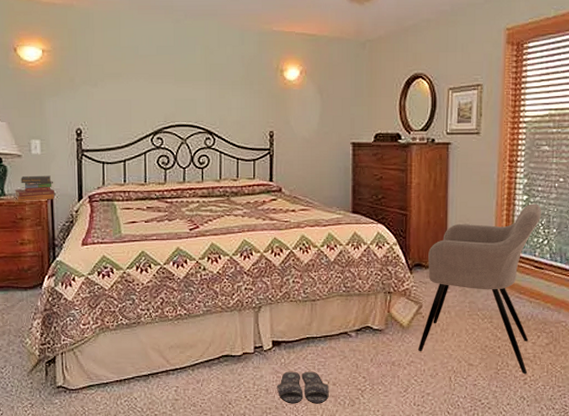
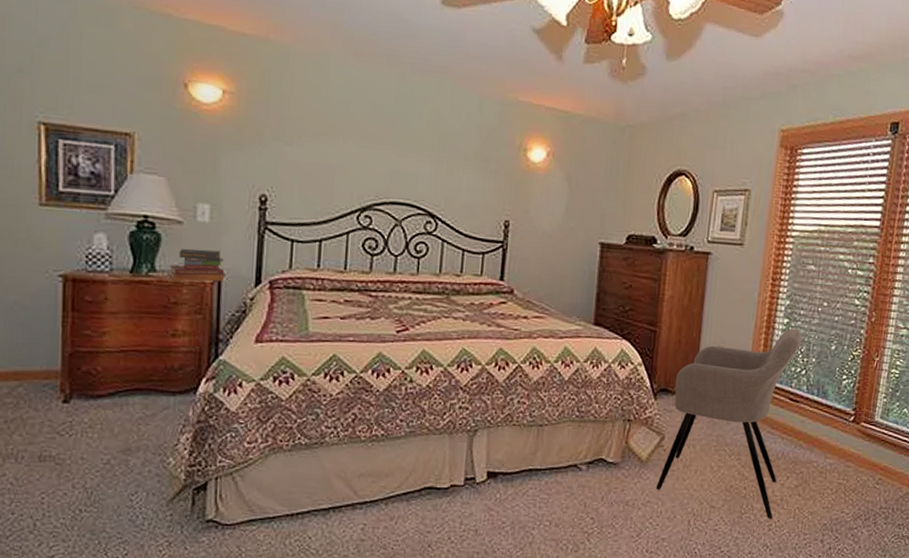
slippers: present [277,371,329,404] -> none [488,509,551,549]

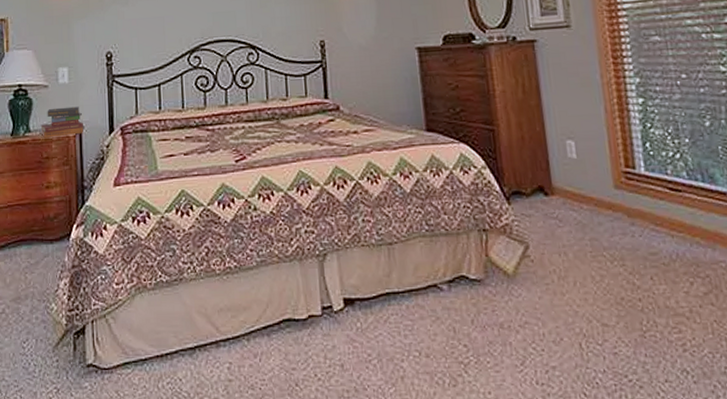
armchair: present [656,328,802,520] -> none [527,107,686,338]

